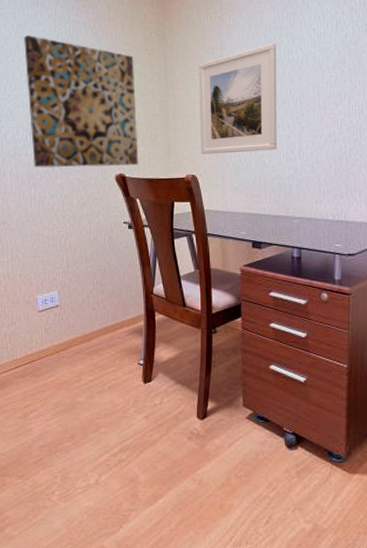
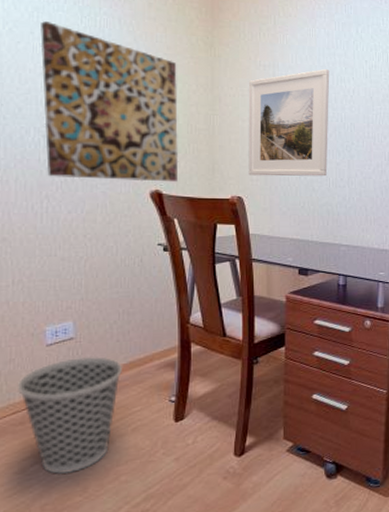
wastebasket: none [19,321,99,422] -> present [18,356,123,475]

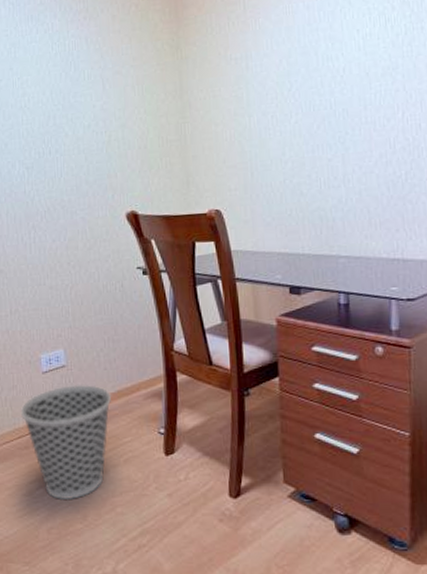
wall art: present [40,20,179,182] -> none [18,54,152,207]
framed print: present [248,68,330,177] -> none [220,48,317,185]

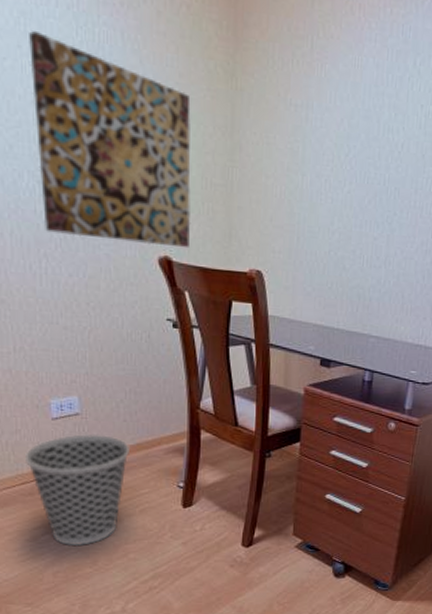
wall art: none [18,54,152,207] -> present [29,30,191,249]

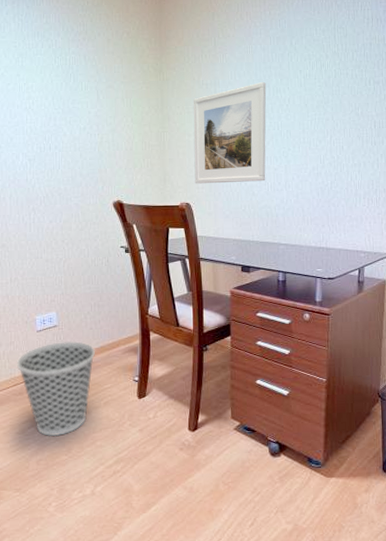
wall art: present [29,30,191,249] -> none [25,64,136,194]
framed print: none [270,113,376,253] -> present [193,81,267,184]

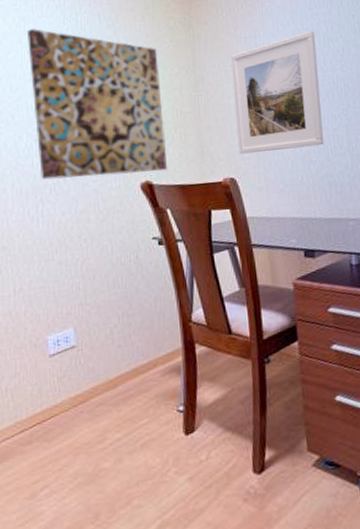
wastebasket: present [17,341,96,437] -> none [24,364,127,500]
wall art: none [25,64,136,194] -> present [27,28,167,180]

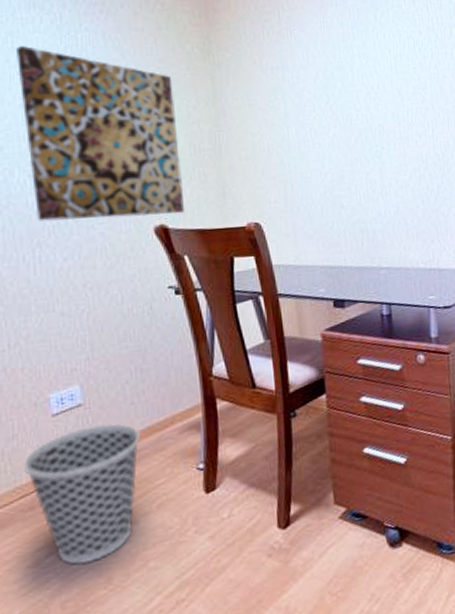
wastebasket: none [24,364,127,500] -> present [24,423,141,566]
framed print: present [231,30,324,155] -> none [256,64,356,197]

